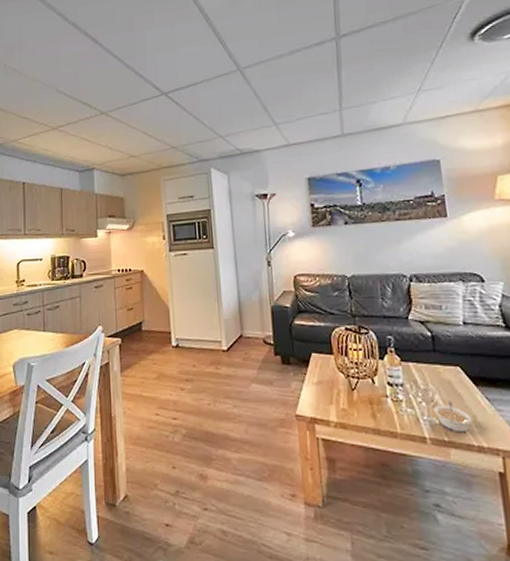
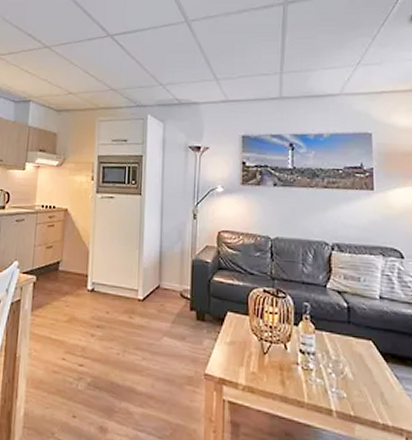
legume: present [433,401,473,433] -> none [343,375,380,409]

